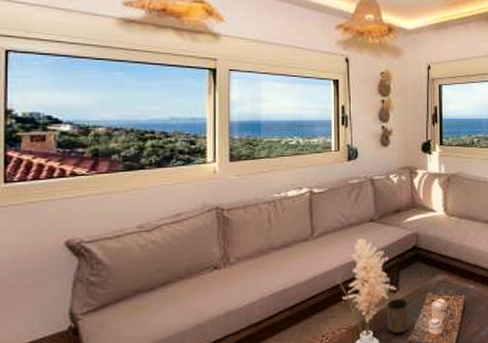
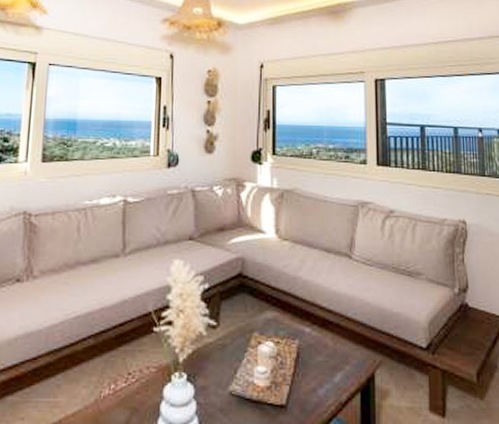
cup: present [386,298,410,334] -> none [203,337,231,381]

